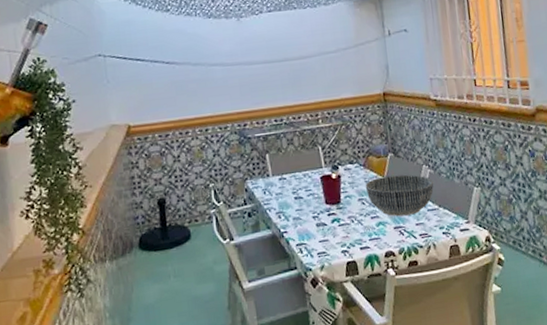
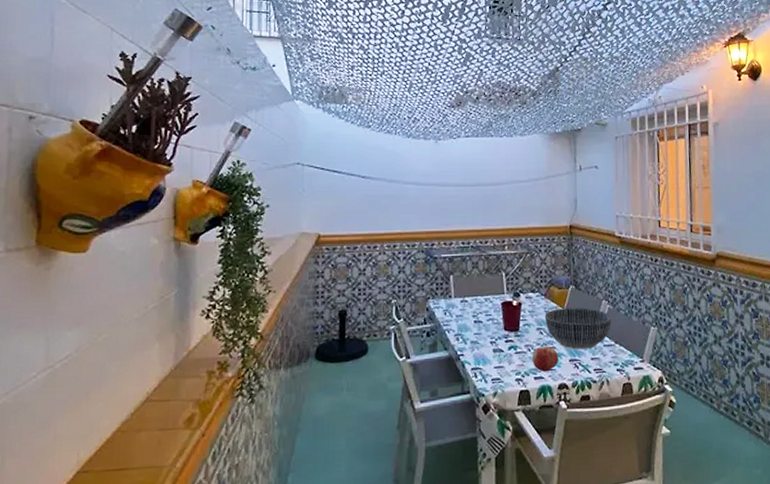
fruit: none [355,215,384,242] -> present [532,346,559,372]

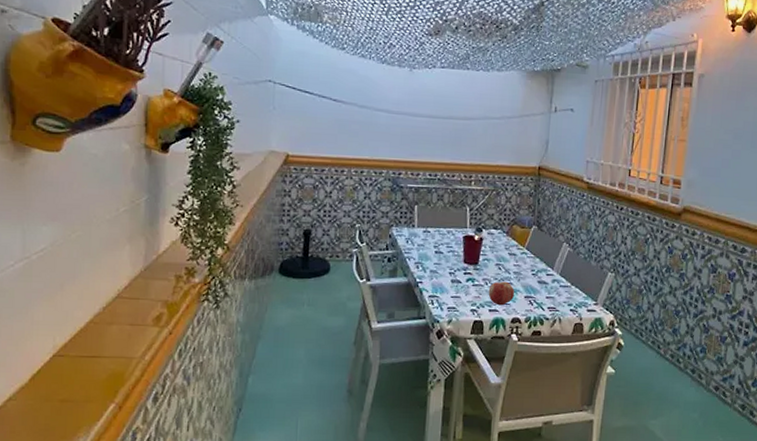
bowl: present [544,308,612,350] -> none [504,247,571,288]

